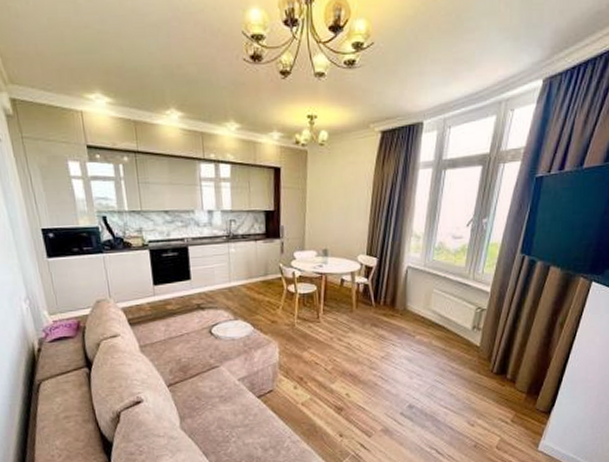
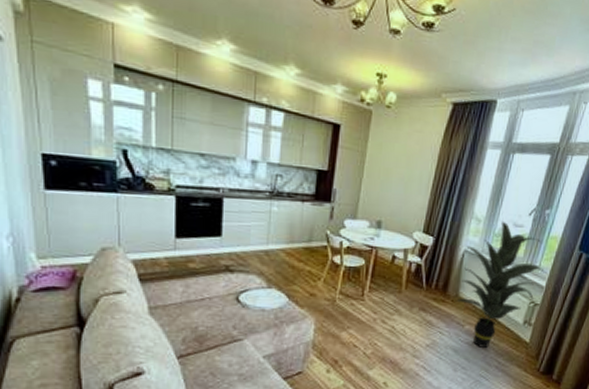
indoor plant: none [405,234,492,355] -> present [456,220,548,348]

